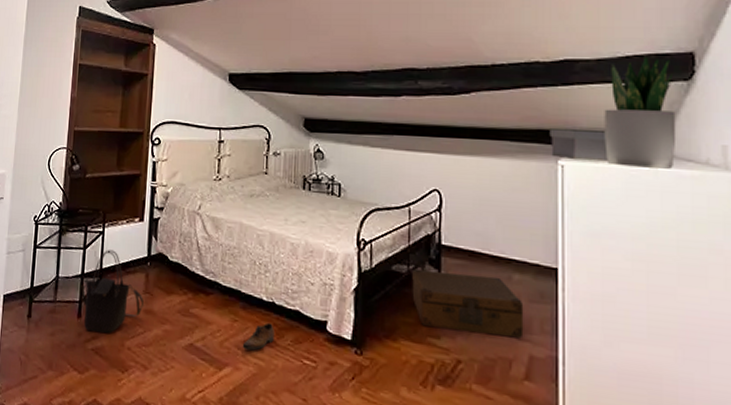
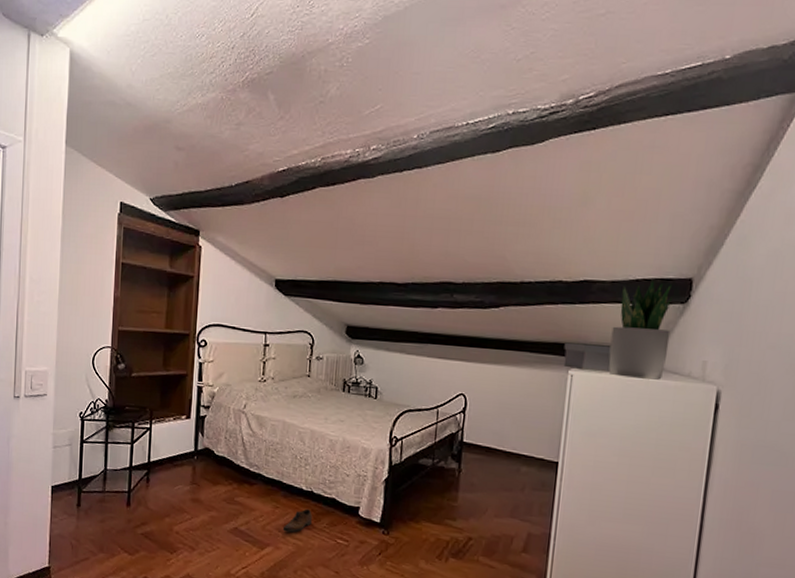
tote bag: present [80,249,144,333] -> none [129,444,191,520]
suitcase: present [412,268,524,339] -> none [434,462,528,520]

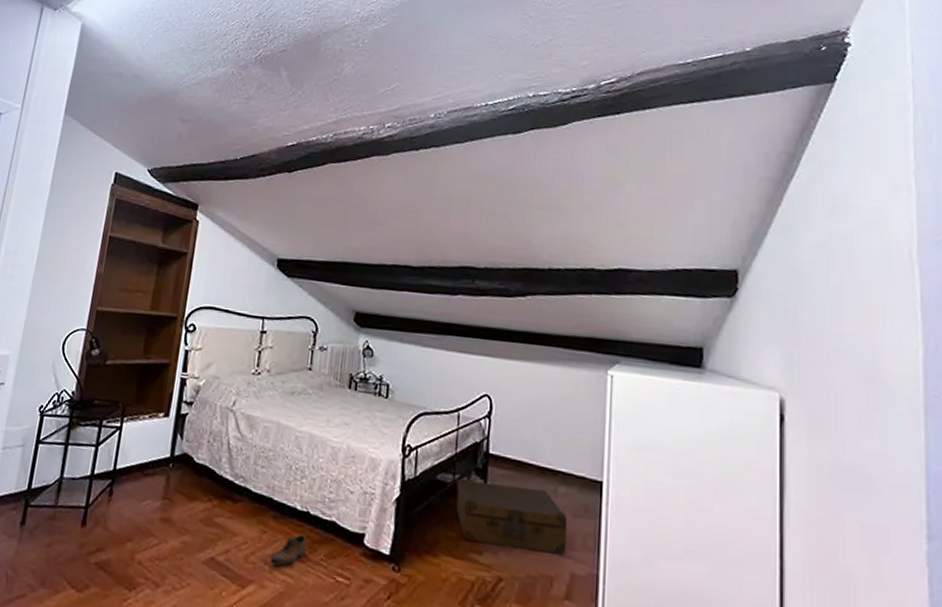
suitcase: none [434,462,528,520] -> present [456,478,568,555]
decorative box: present [563,342,612,373] -> none [601,337,656,374]
planter: present [608,279,673,380] -> none [652,270,720,384]

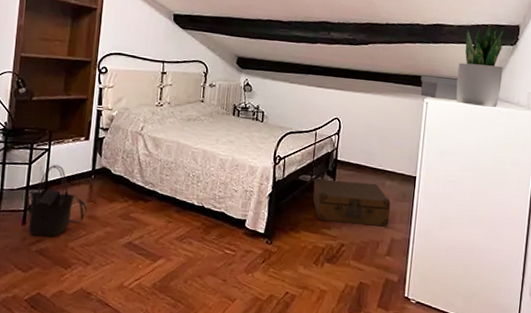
tote bag: none [87,448,162,545] -> present [25,165,87,237]
shoe: present [269,534,307,567] -> none [174,222,203,245]
decorative box: none [601,337,656,374] -> present [420,75,458,101]
planter: none [652,270,720,384] -> present [456,25,505,107]

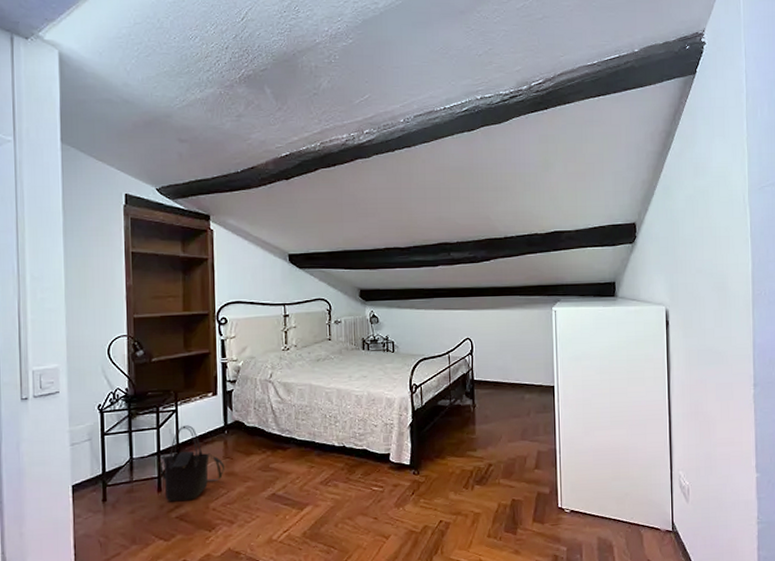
suitcase: present [312,178,391,227] -> none [453,398,534,443]
decorative box: present [420,75,458,101] -> none [546,283,584,306]
planter: present [456,25,505,107] -> none [581,226,626,308]

